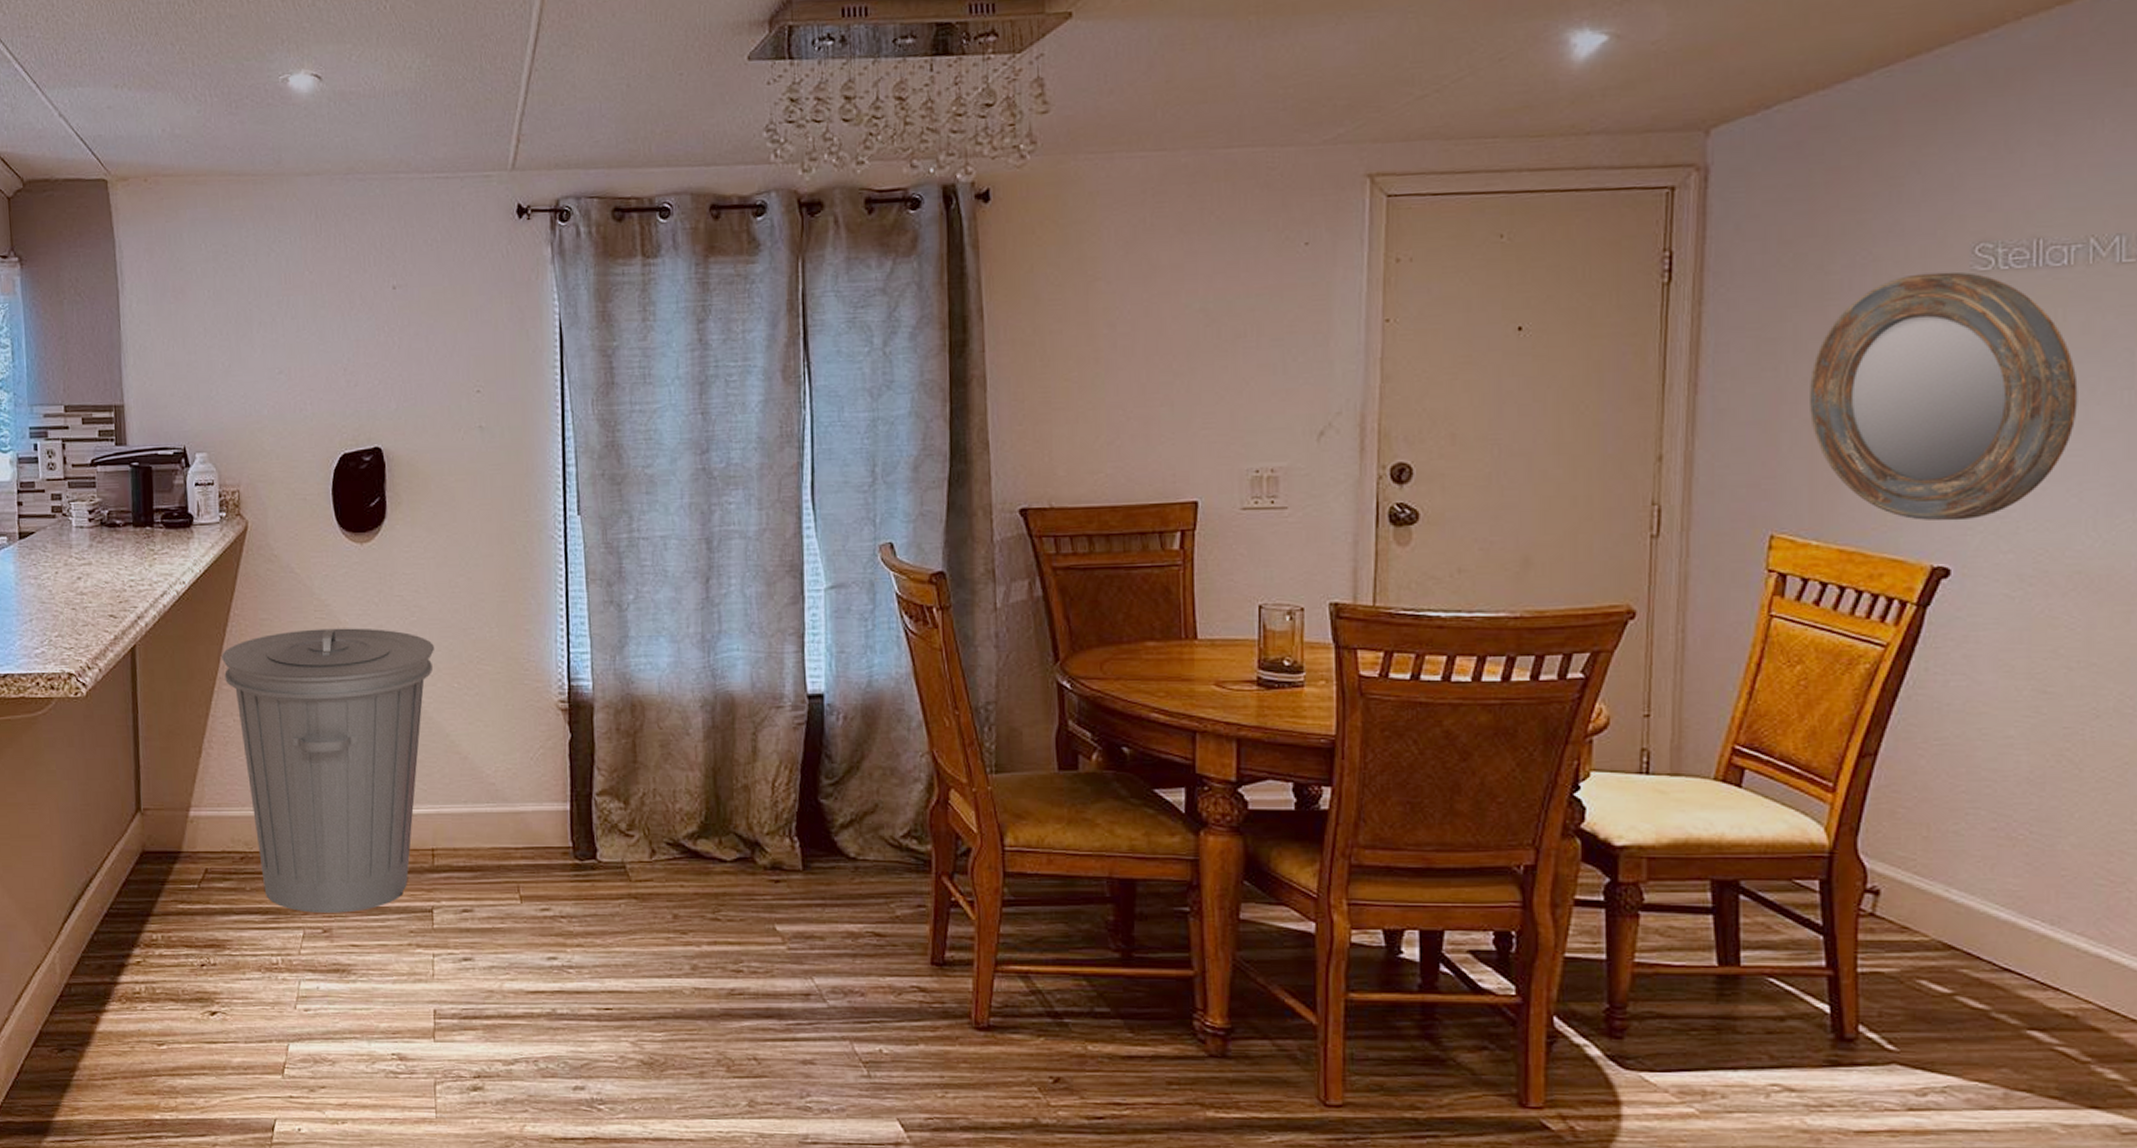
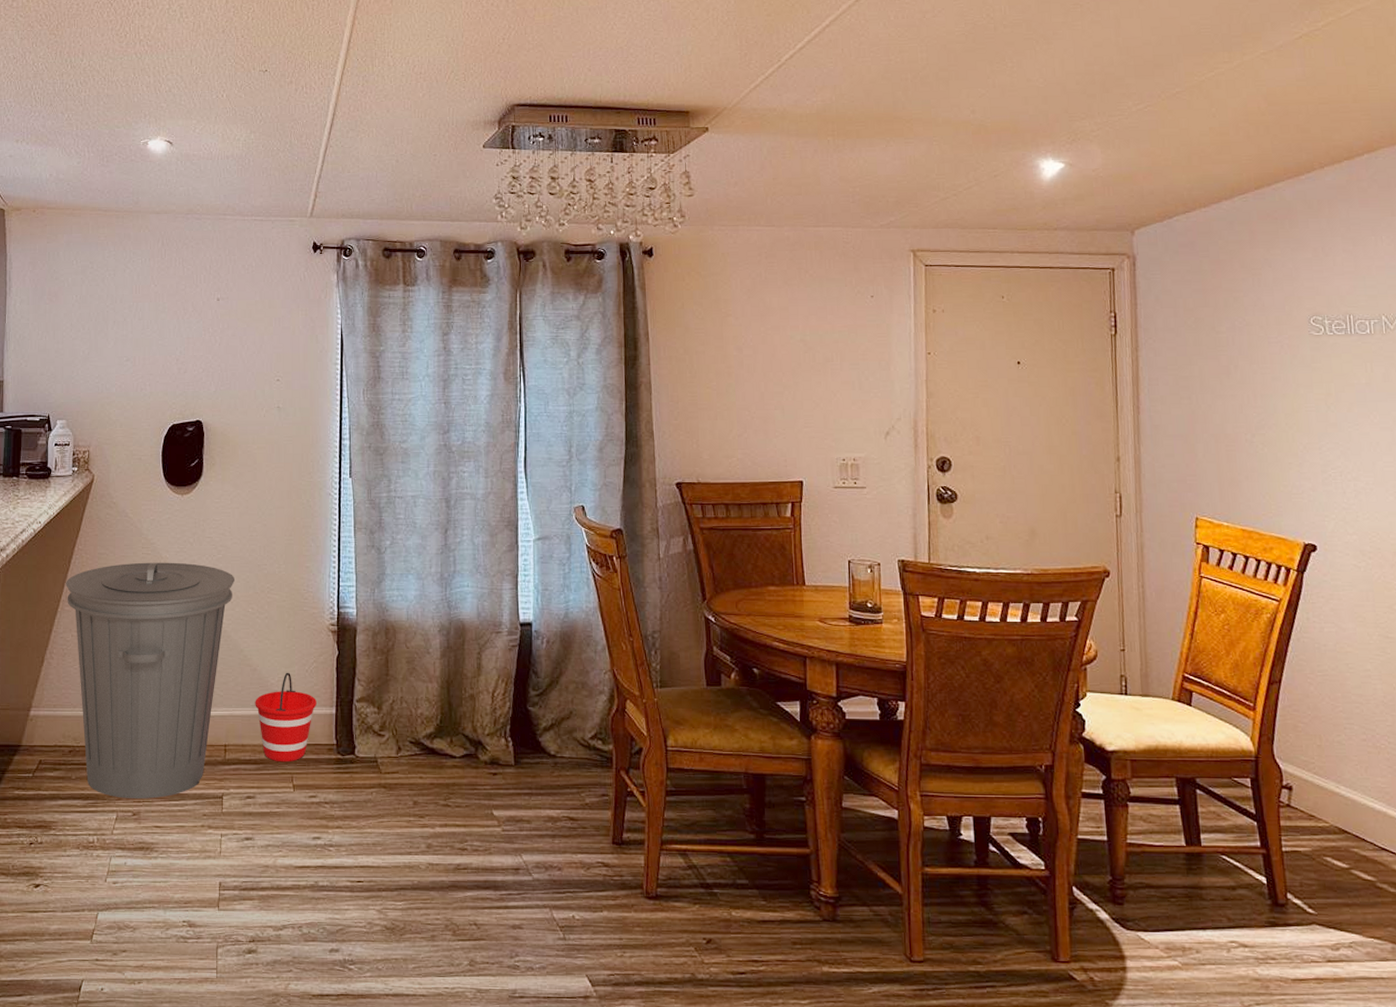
bucket: none [467,760,546,869] -> present [255,672,317,763]
home mirror: present [1810,271,2078,521] -> none [1213,335,1387,511]

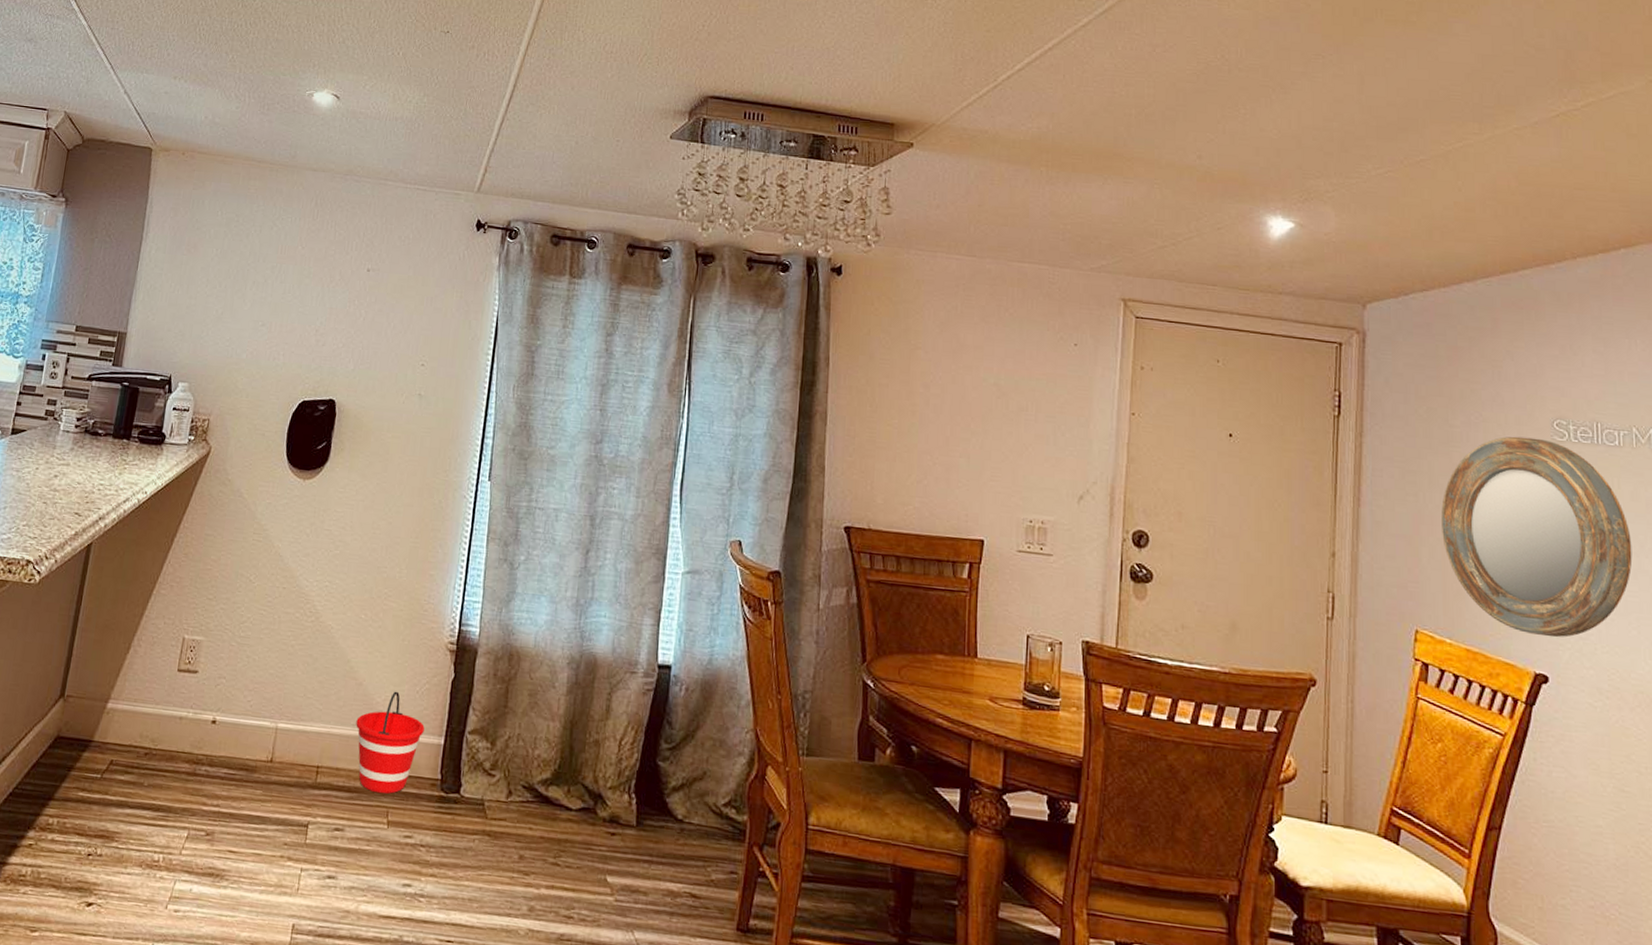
trash can: present [66,562,236,799] -> none [160,548,351,819]
home mirror: none [1213,335,1387,511] -> present [1441,436,1633,638]

